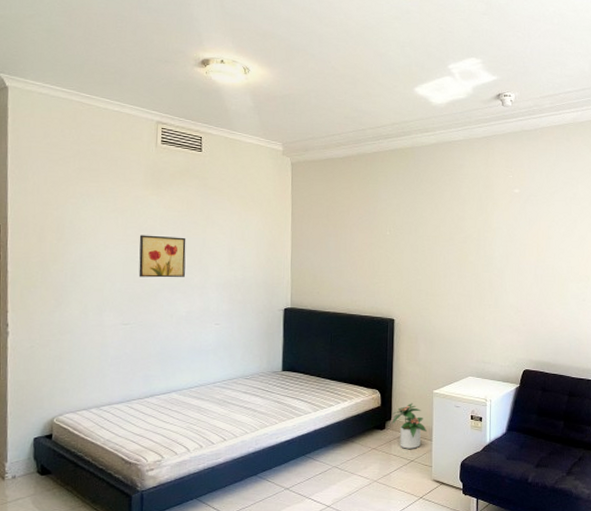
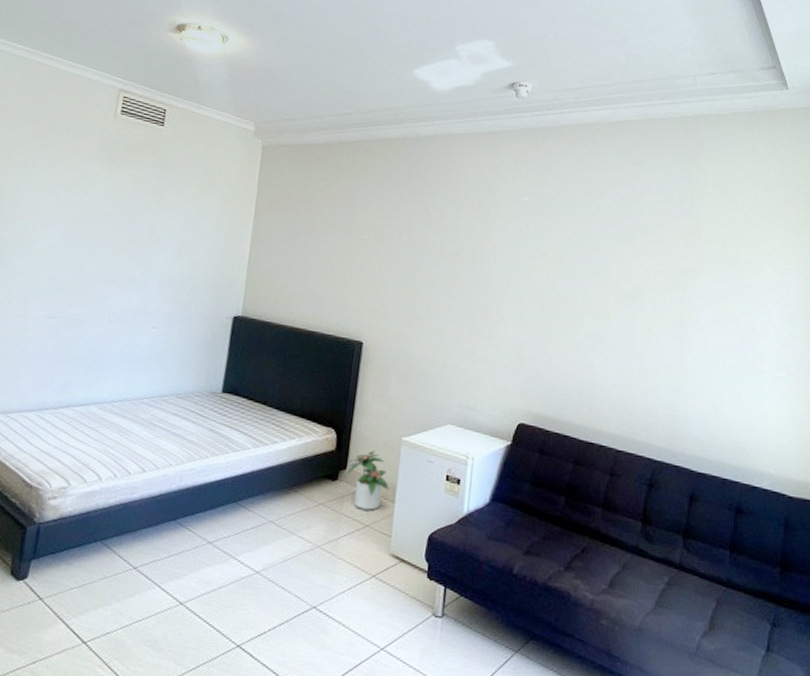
wall art: present [139,235,186,278] -> none [74,215,133,268]

